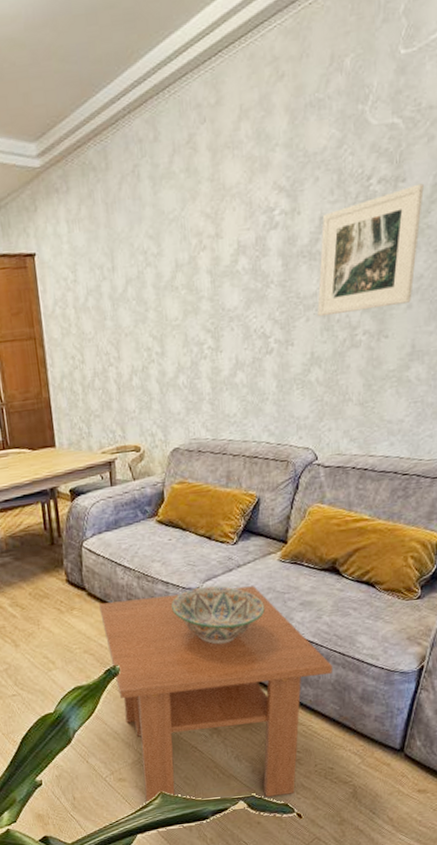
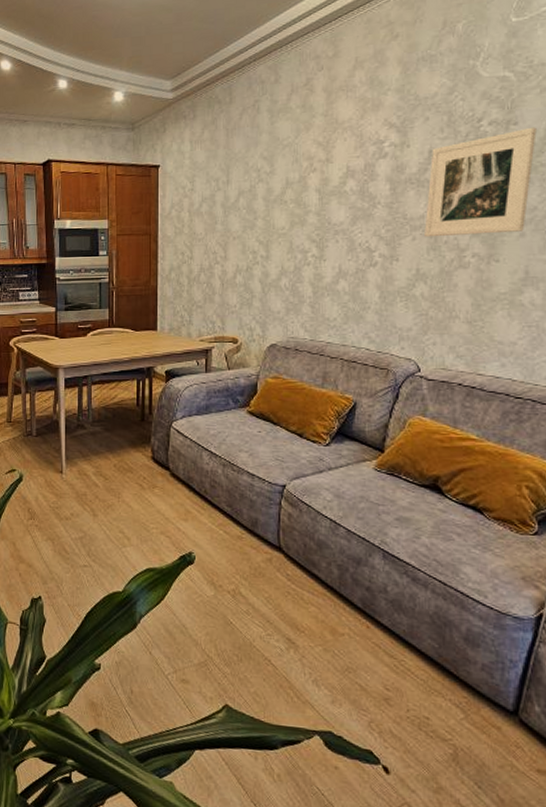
coffee table: present [99,586,333,805] -> none [182,486,432,740]
decorative bowl: present [171,586,265,645] -> none [256,484,356,549]

